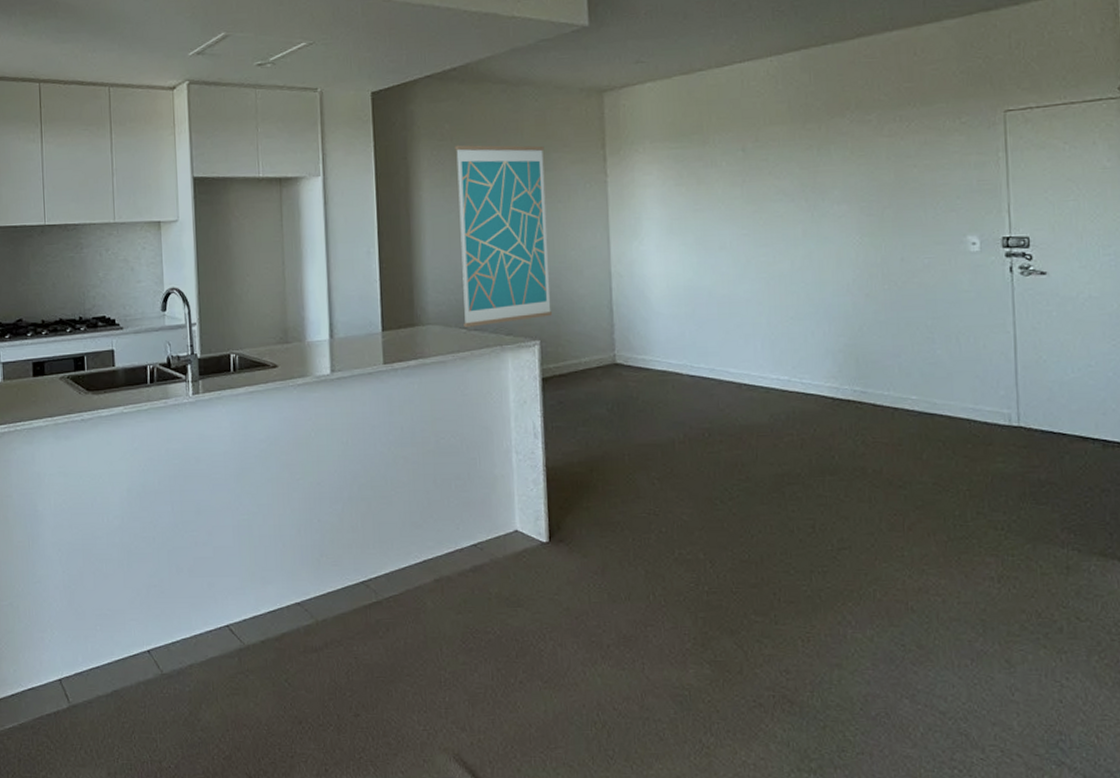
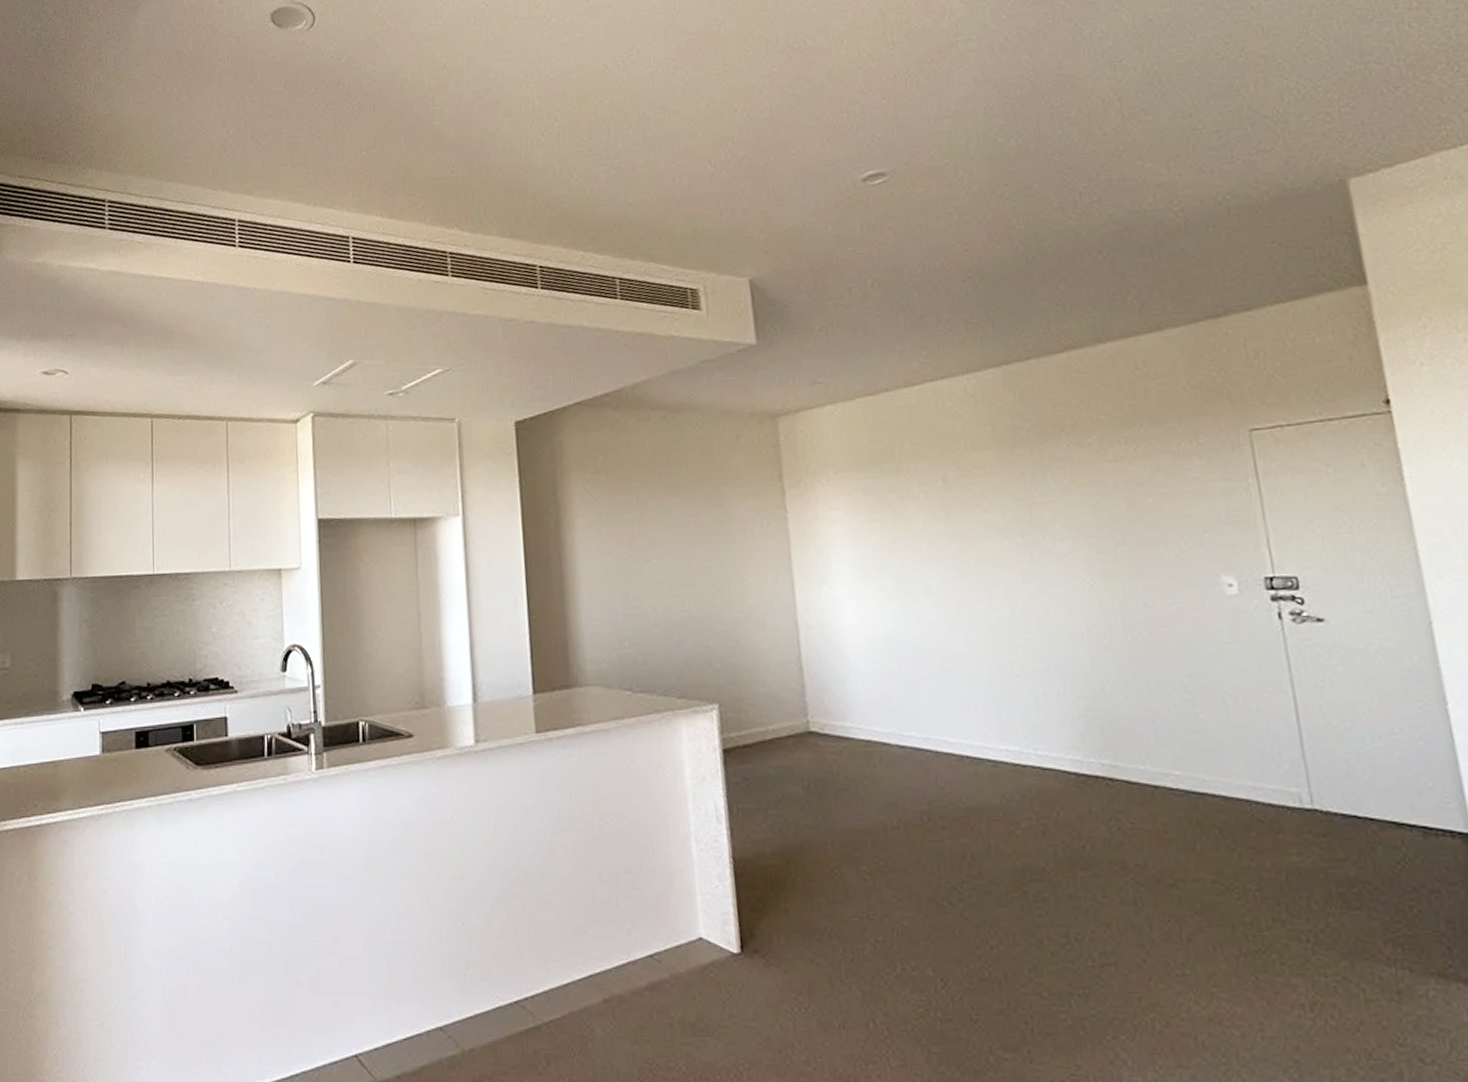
wall art: present [455,145,553,327] -> none [610,478,732,689]

